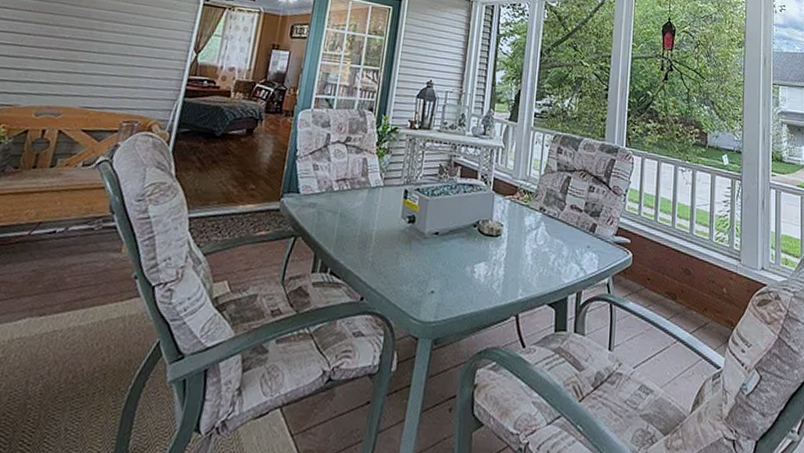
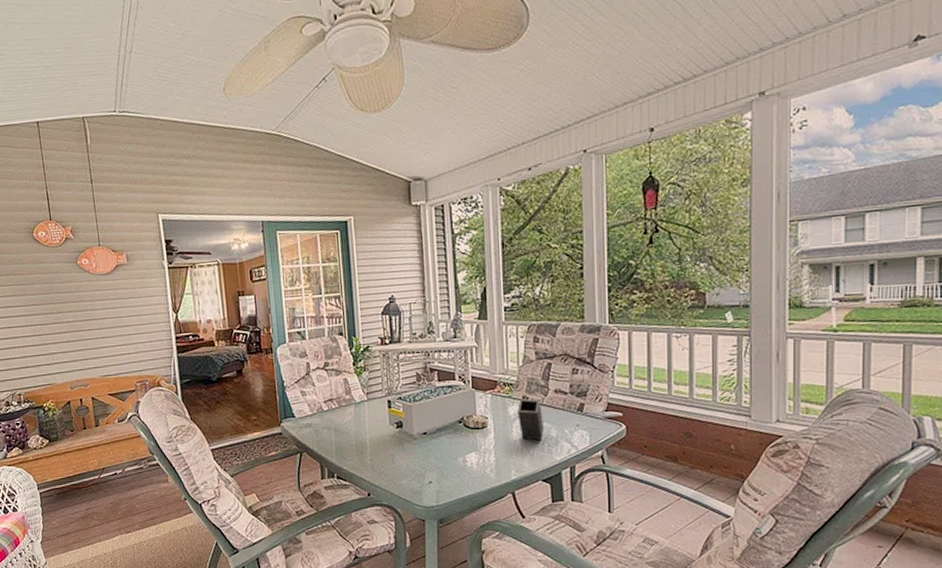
speaker: none [532,210,557,258] -> present [517,399,545,441]

